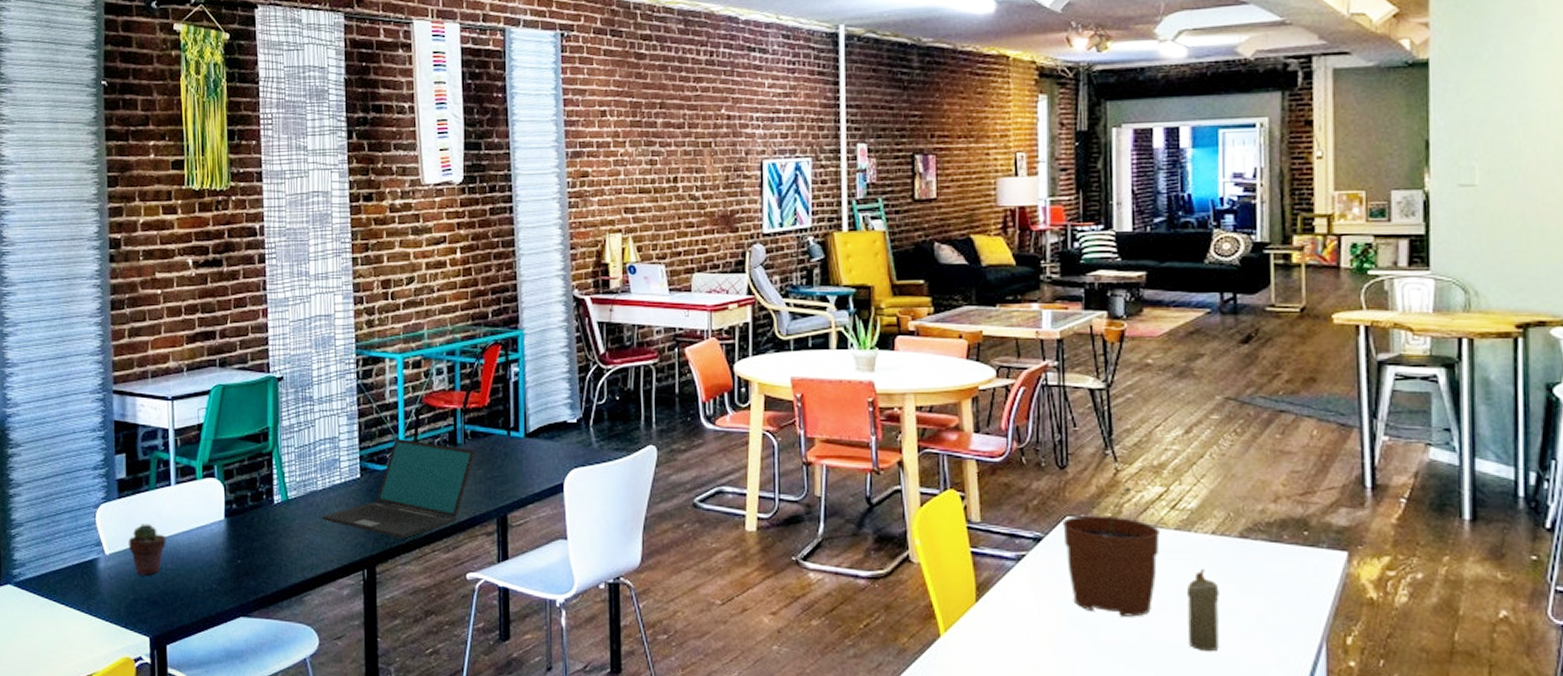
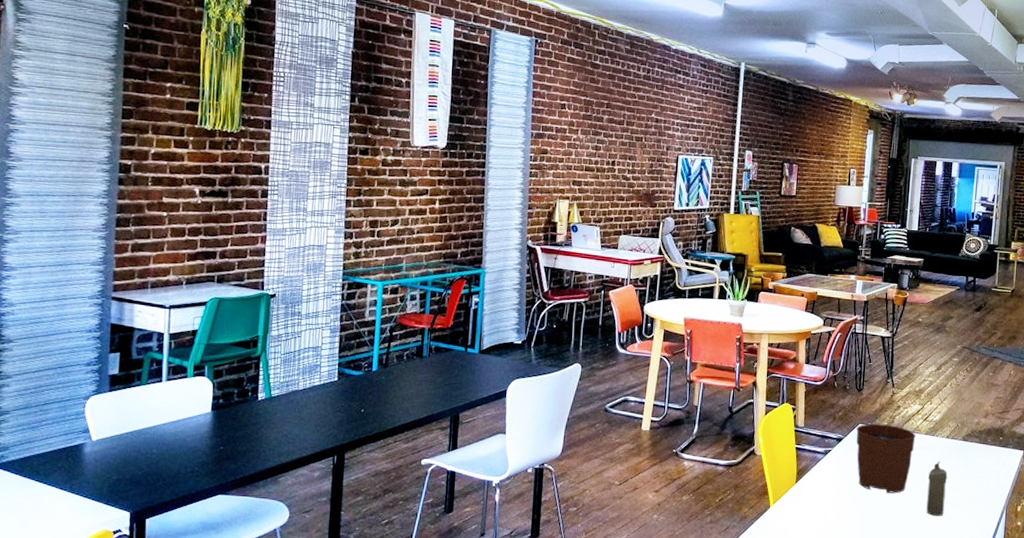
potted succulent: present [128,524,166,576] -> none [116,414,154,459]
laptop: present [322,438,475,539] -> none [301,349,438,431]

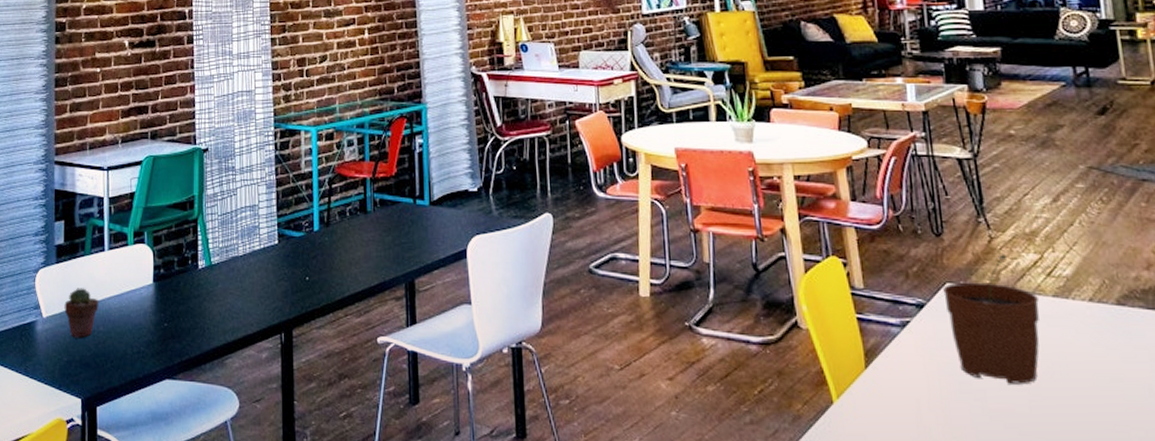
potted succulent: none [116,414,154,459] -> present [64,288,99,338]
candle: present [926,461,948,516] -> none [1071,337,1109,420]

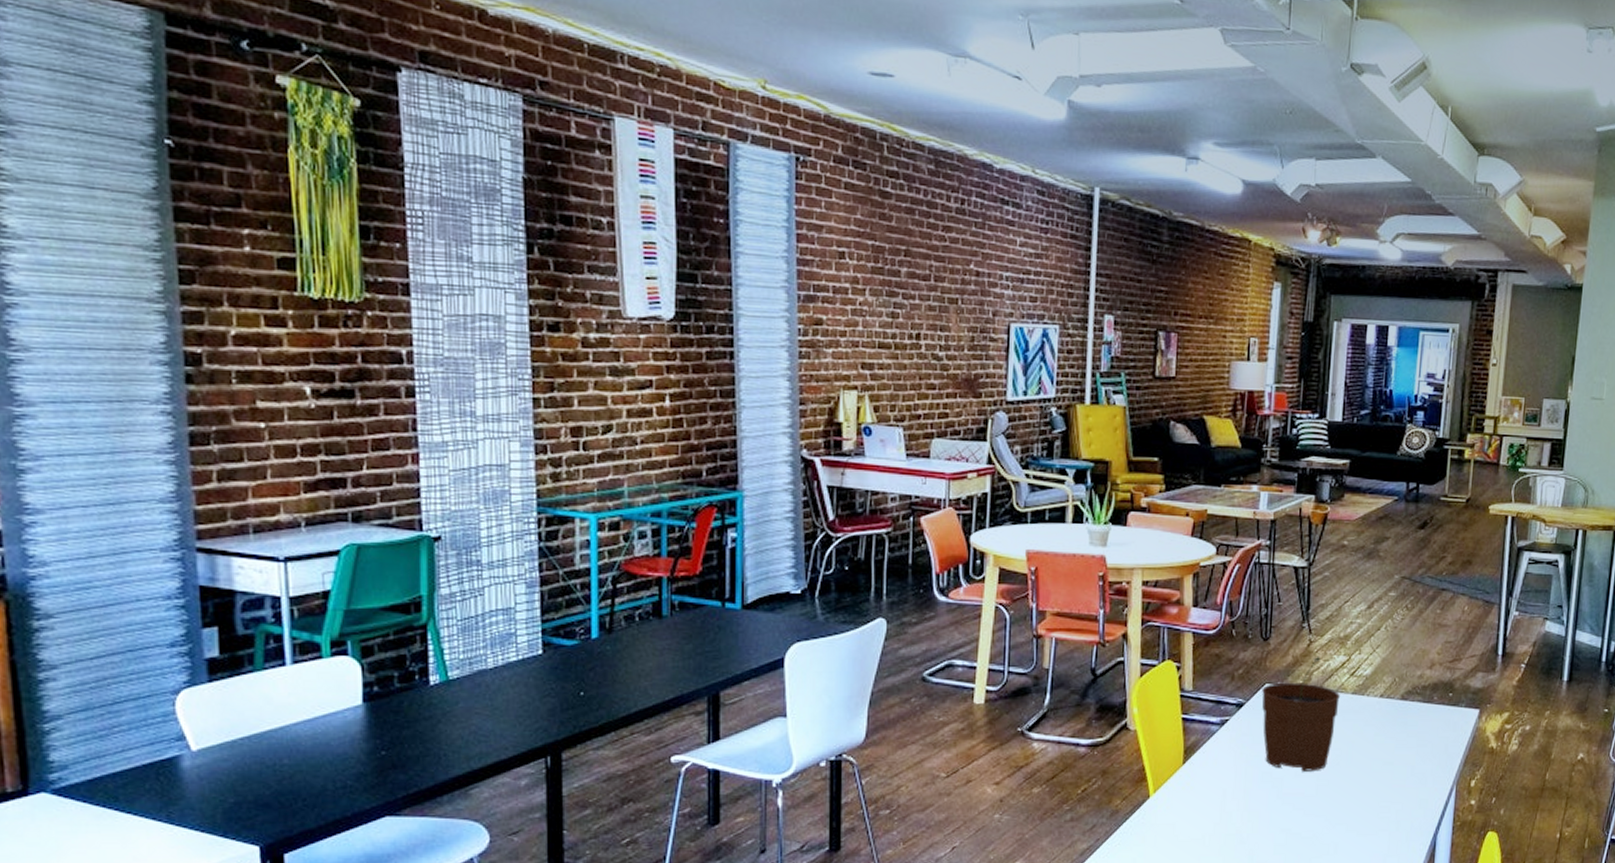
potted succulent: present [64,288,99,338] -> none [225,712,281,774]

